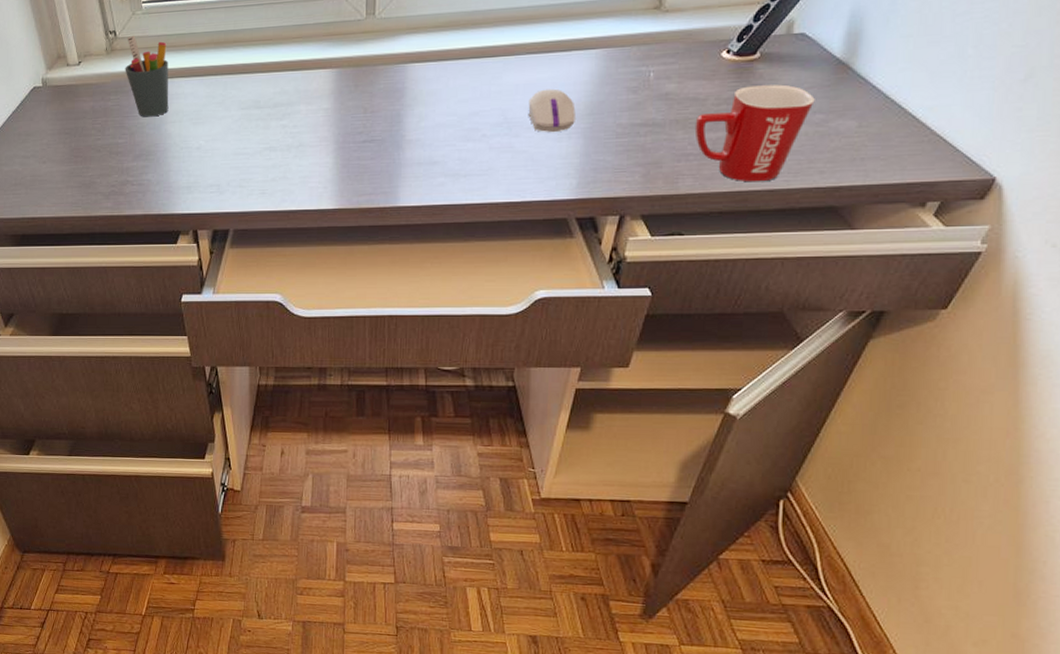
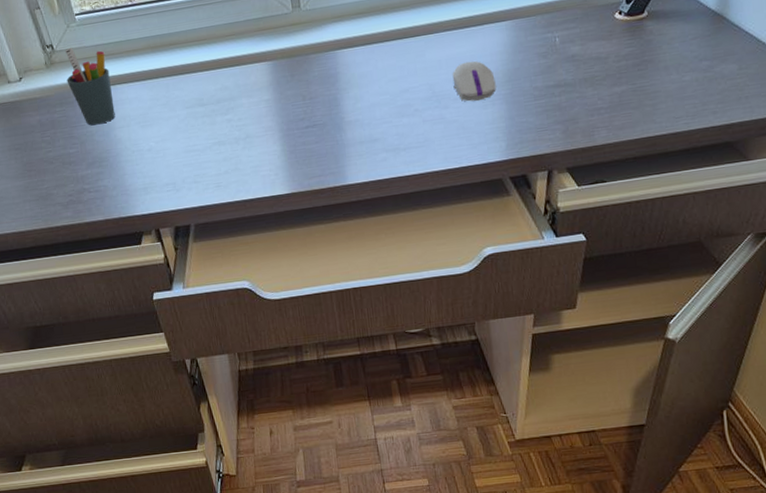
mug: present [694,84,815,182] -> none [601,38,700,128]

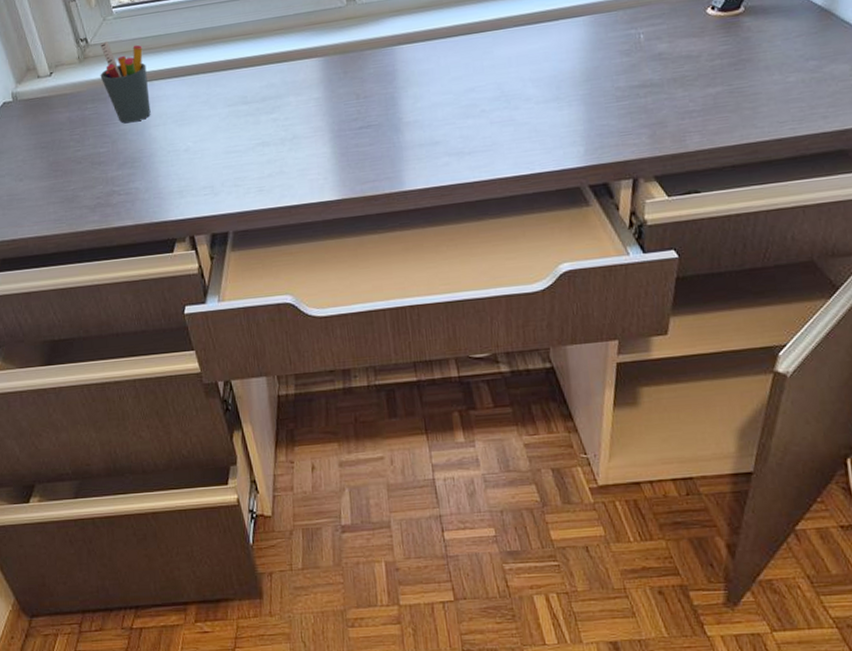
computer mouse: present [452,60,496,102] -> none [523,58,573,102]

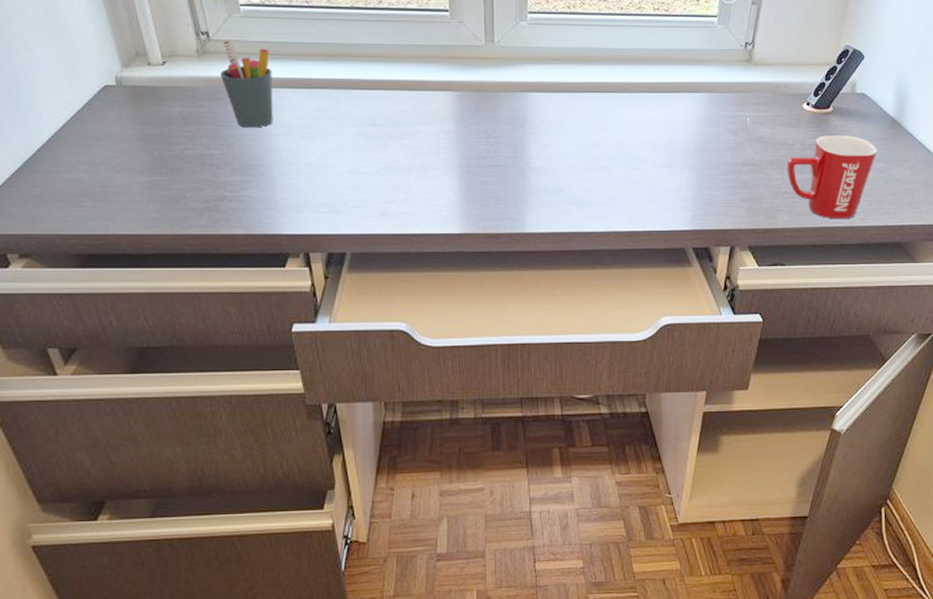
mug: none [692,35,806,134] -> present [786,135,878,219]

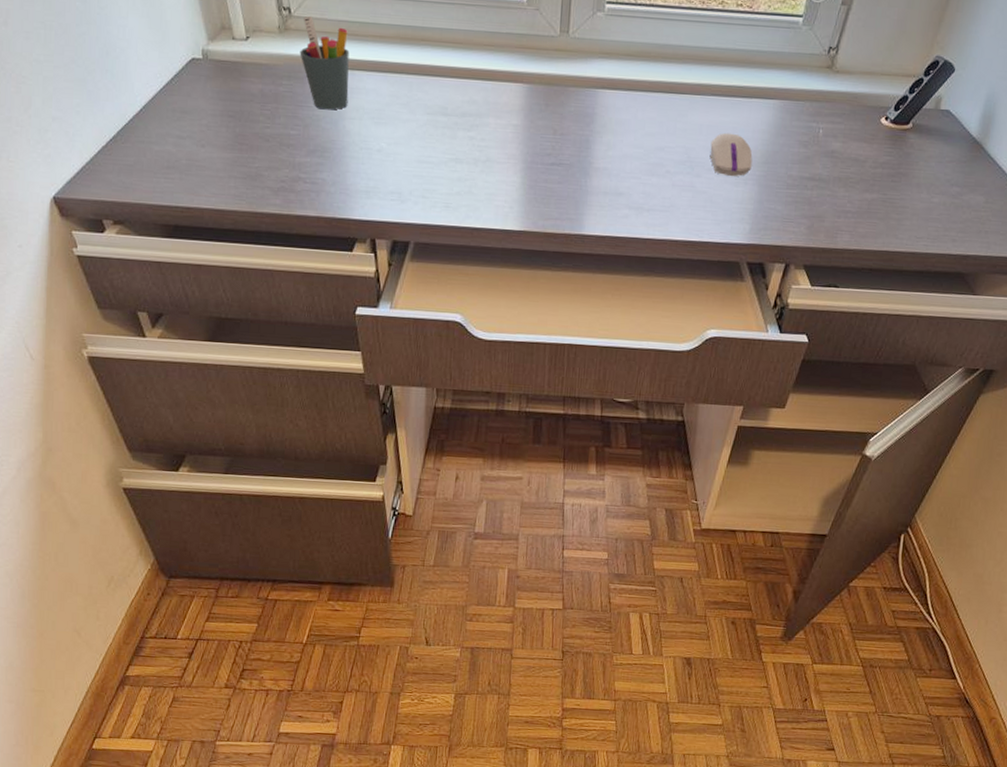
computer mouse: none [643,126,686,167] -> present [710,132,753,177]
mug: present [786,135,878,219] -> none [853,153,954,244]

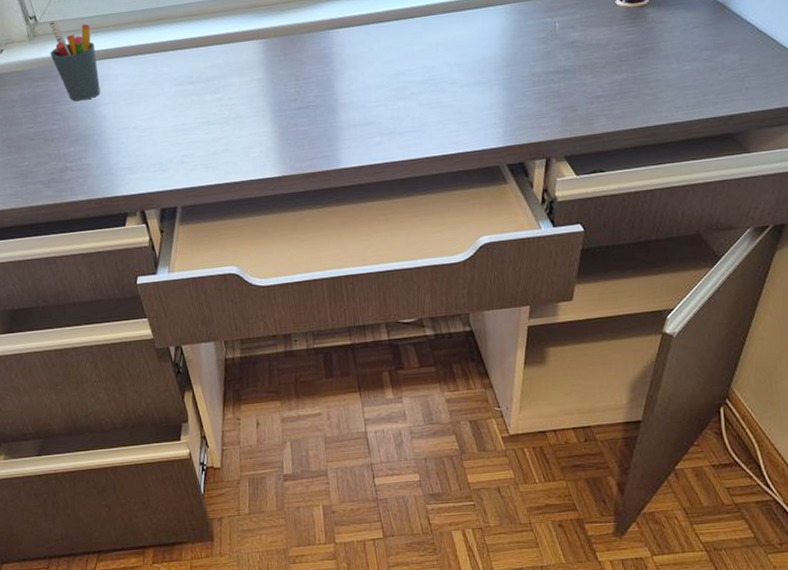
computer mouse: present [710,132,753,177] -> none [449,44,495,86]

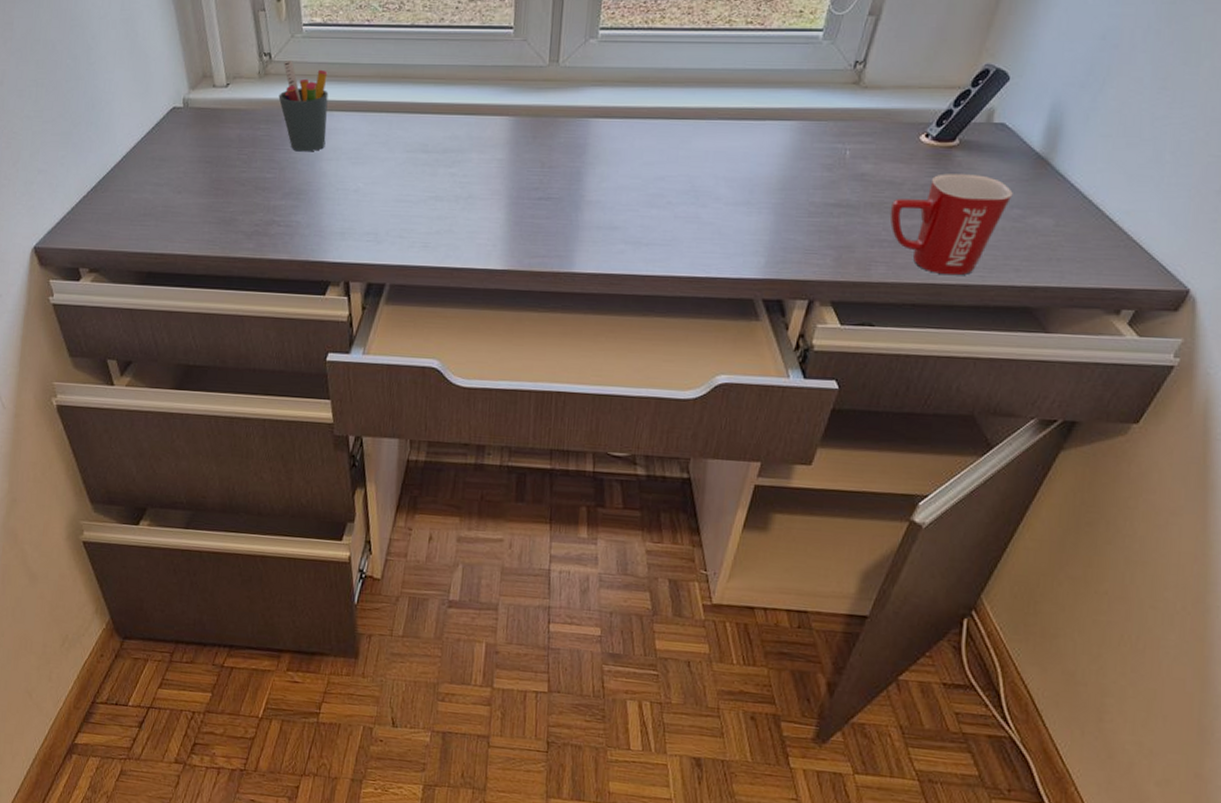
mug: none [601,26,701,118] -> present [889,173,1013,276]

